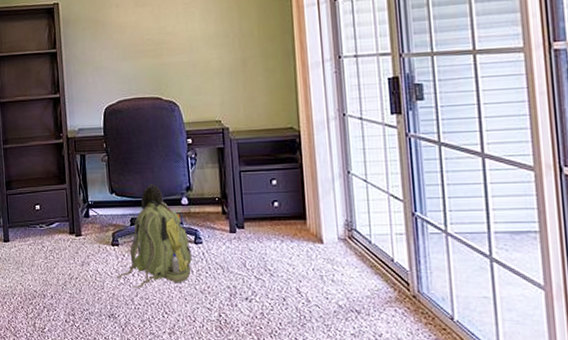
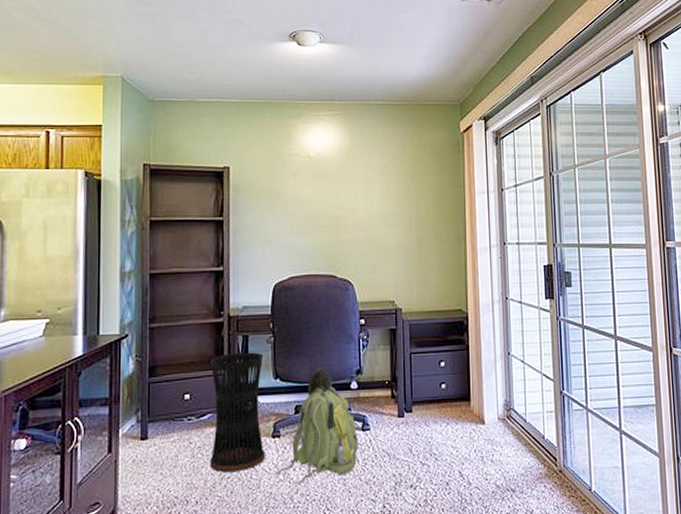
umbrella stand: none [54,169,106,274] -> present [210,352,265,473]

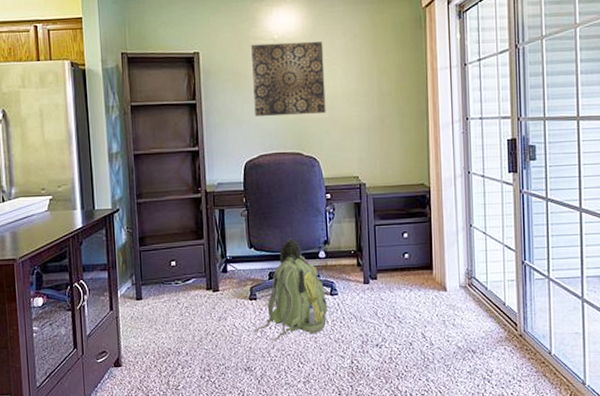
umbrella stand: present [210,352,265,473] -> none [191,224,244,330]
wall art: none [286,160,362,235] -> present [251,41,326,116]

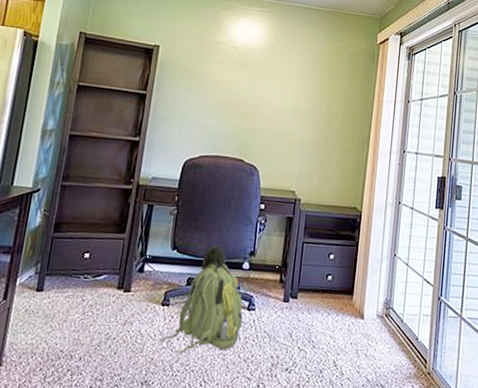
wall art: present [251,41,326,116] -> none [203,48,282,124]

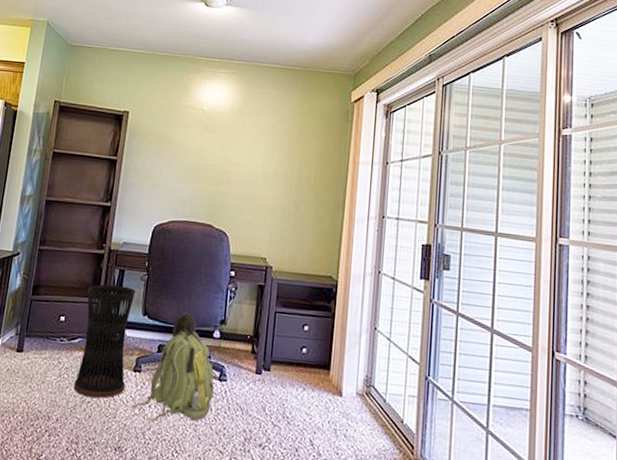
umbrella stand: none [98,219,165,334] -> present [73,284,136,398]

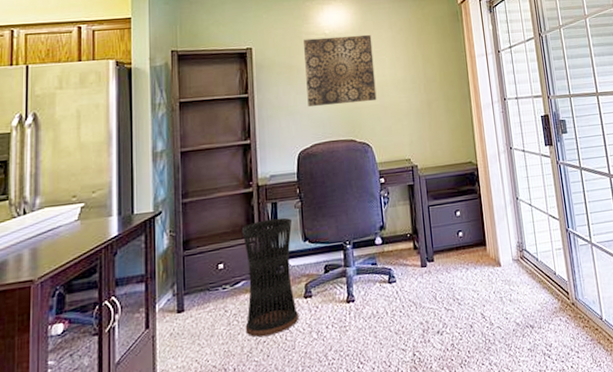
backpack: present [134,311,214,421] -> none [311,227,386,342]
wall art: none [172,112,250,189] -> present [304,34,377,106]

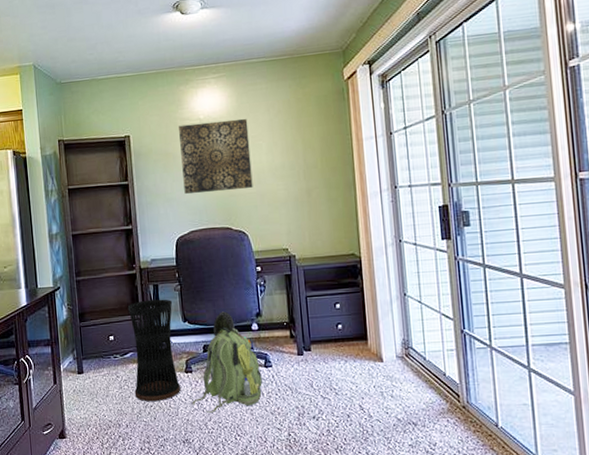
backpack: none [311,227,386,342] -> present [192,311,262,413]

